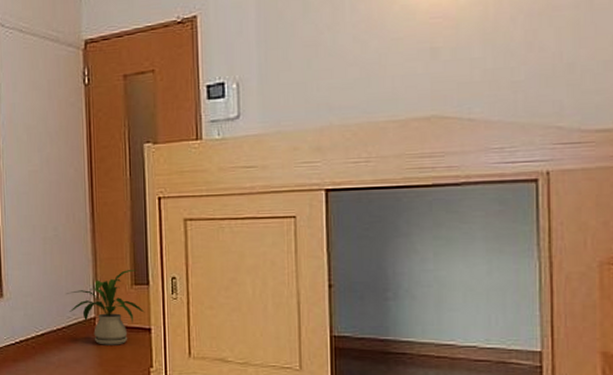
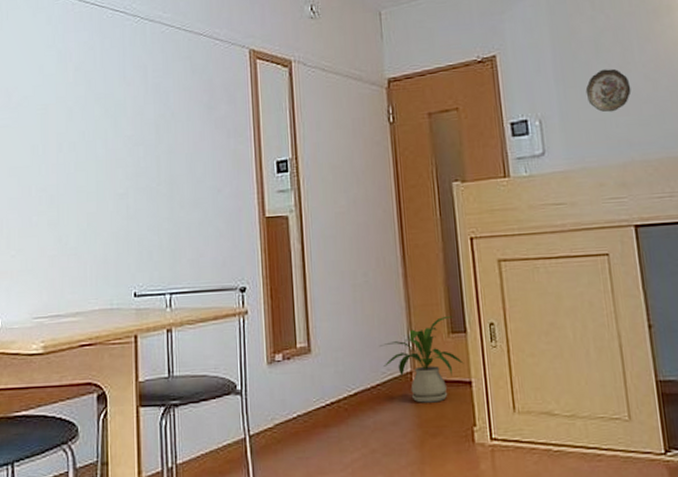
decorative plate: none [288,29,337,76] -> present [585,68,632,113]

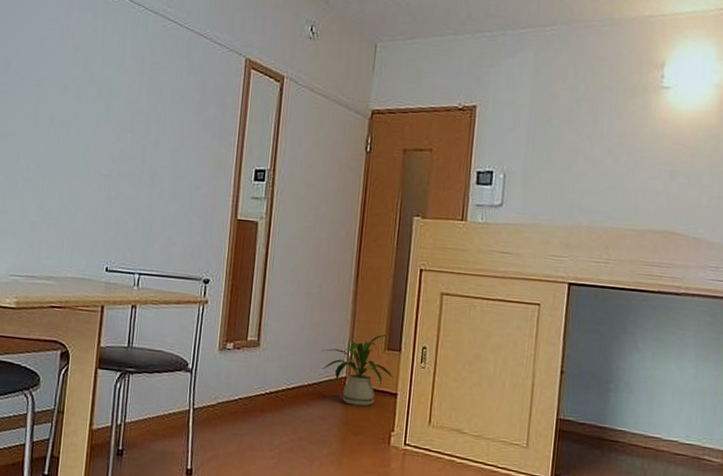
decorative plate: present [585,68,632,113] -> none [551,136,594,178]

